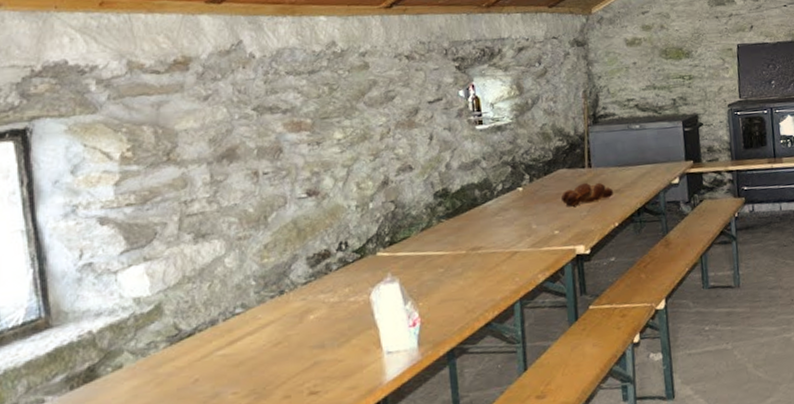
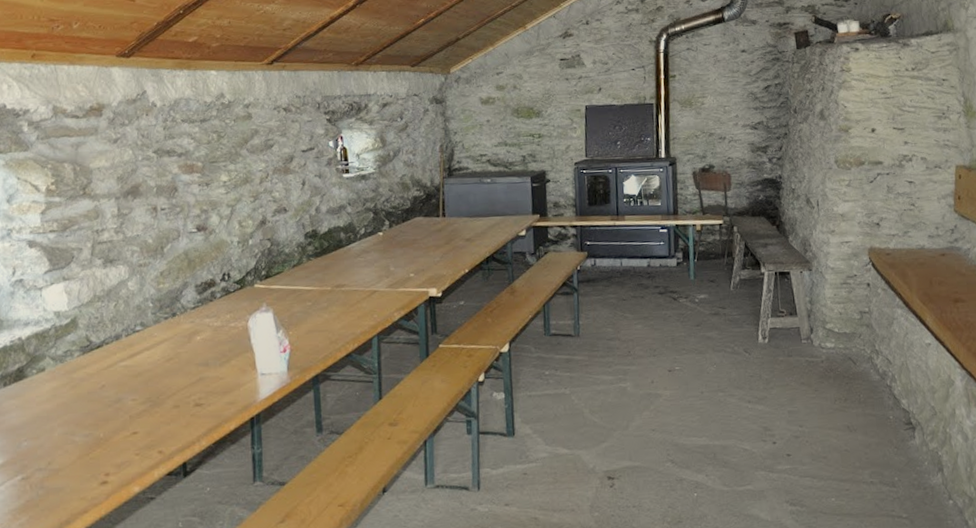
bread loaf: present [560,182,614,207] -> none [416,230,465,252]

